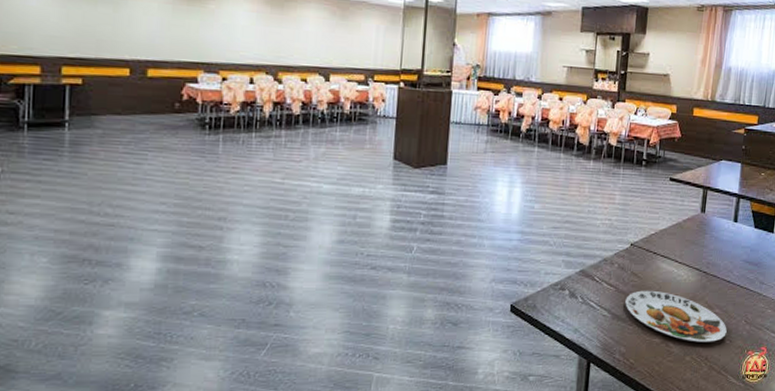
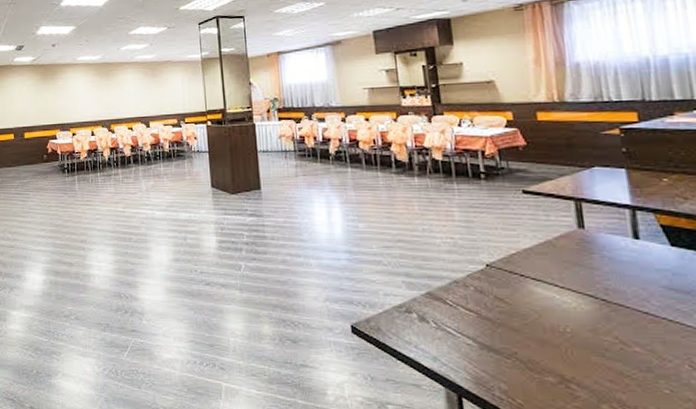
plate: present [625,290,727,342] -> none [493,318,662,390]

